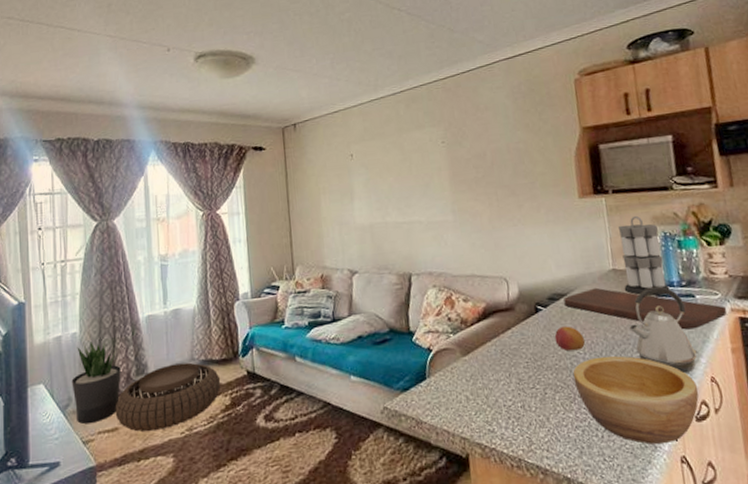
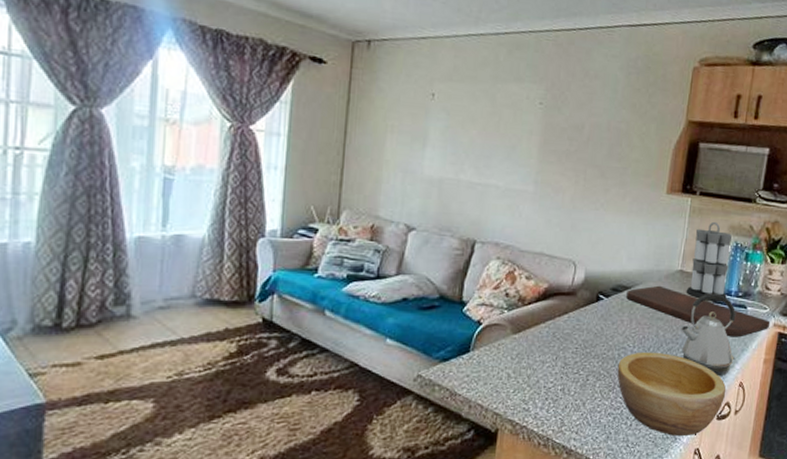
planter: present [71,340,121,424] -> none [18,253,93,354]
pouf: present [115,362,221,432] -> none [79,298,228,372]
fruit: present [554,326,586,352] -> none [608,318,638,343]

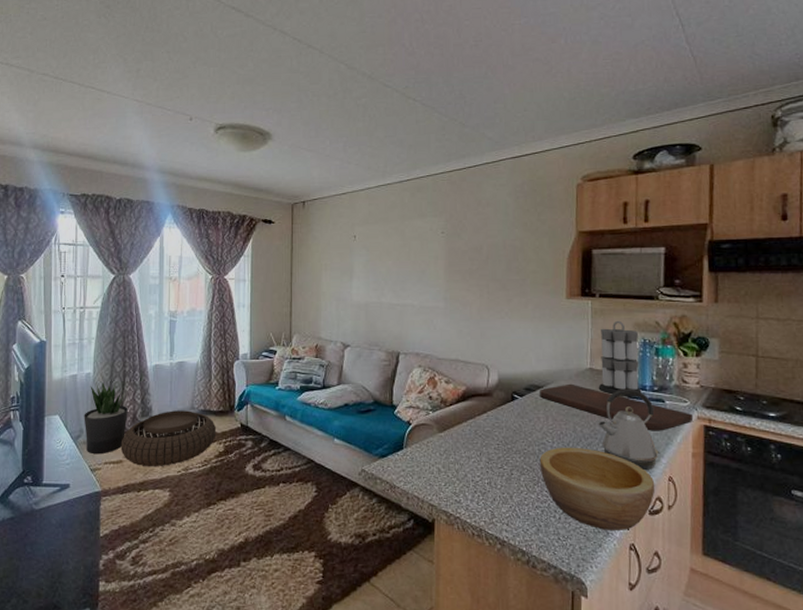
planter: none [18,253,93,354] -> present [84,380,128,455]
pouf: none [79,298,228,372] -> present [120,410,217,467]

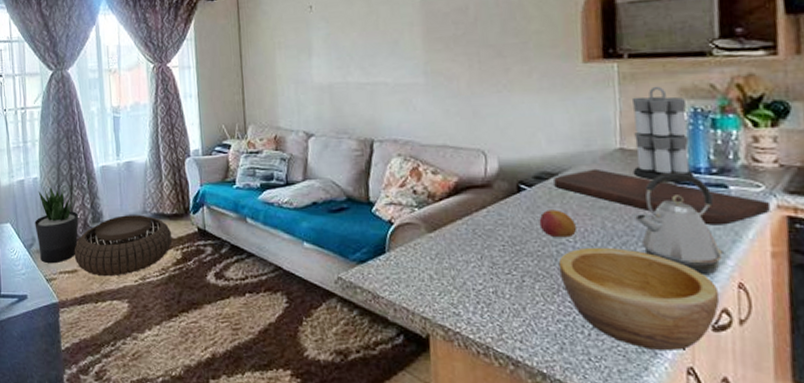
fruit: none [526,416,555,439] -> present [539,209,578,238]

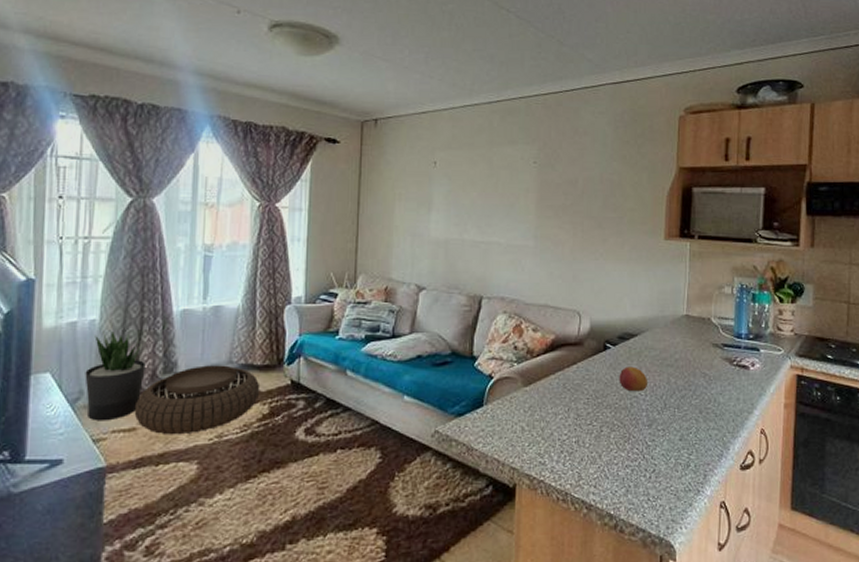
cutting board: present [554,168,771,226] -> none [634,331,787,382]
bowl: present [558,247,720,350] -> none [631,400,747,488]
spice rack: present [633,86,694,182] -> none [694,264,737,345]
kettle: present [635,172,723,276] -> none [693,336,752,424]

